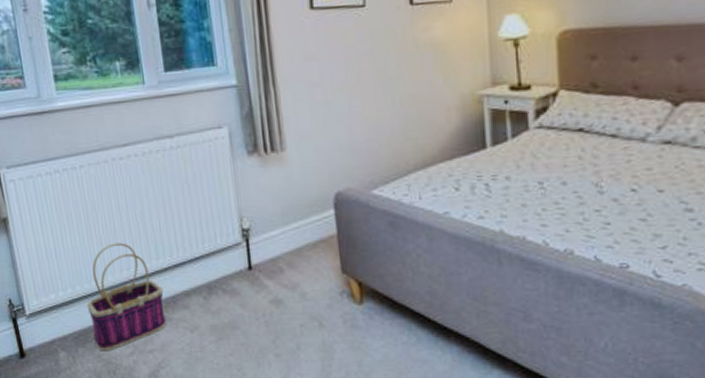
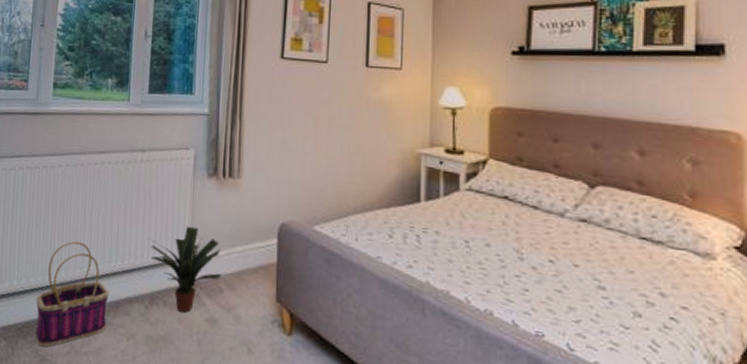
potted plant: none [198,209,280,297] -> present [150,226,222,313]

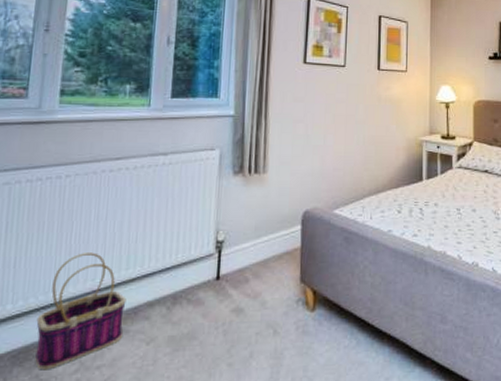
potted plant: present [150,226,222,313] -> none [173,223,248,307]

